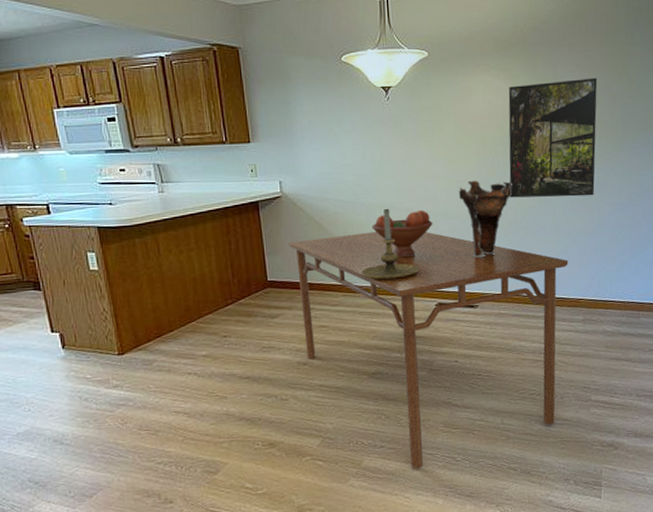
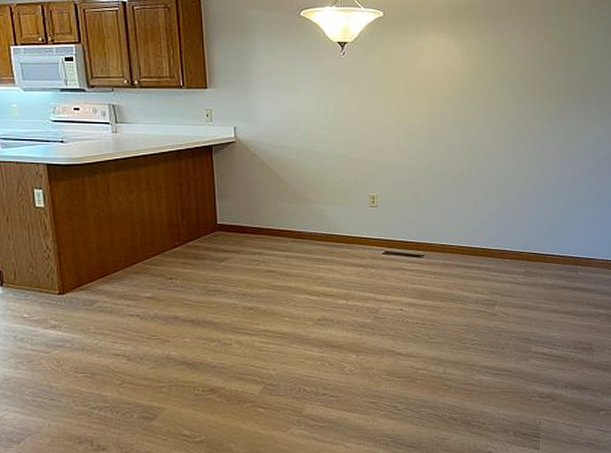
dining table: present [288,232,568,468] -> none [240,180,511,417]
candle holder: present [361,208,420,280] -> none [311,157,369,227]
fruit bowl: present [372,209,433,258] -> none [323,160,383,206]
vase: present [458,180,513,258] -> none [408,134,460,209]
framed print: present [508,78,598,198] -> none [457,44,541,154]

